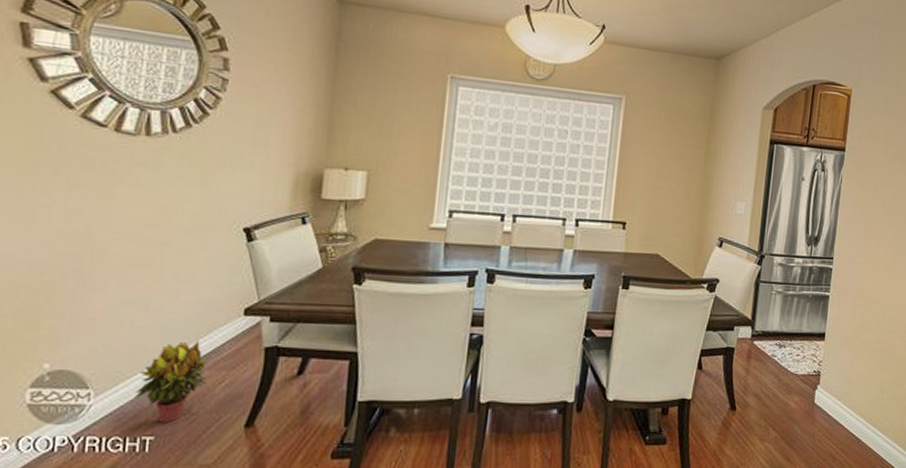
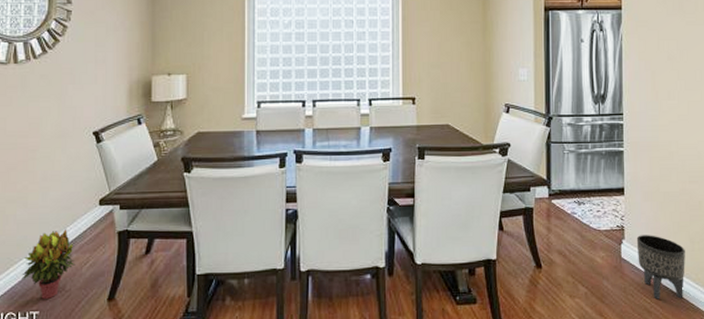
planter: none [829,381,875,446] -> present [636,235,685,300]

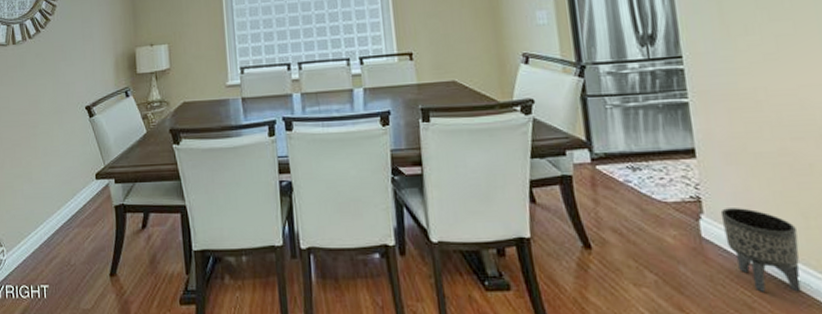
potted plant: present [22,229,76,299] -> none [31,204,78,273]

